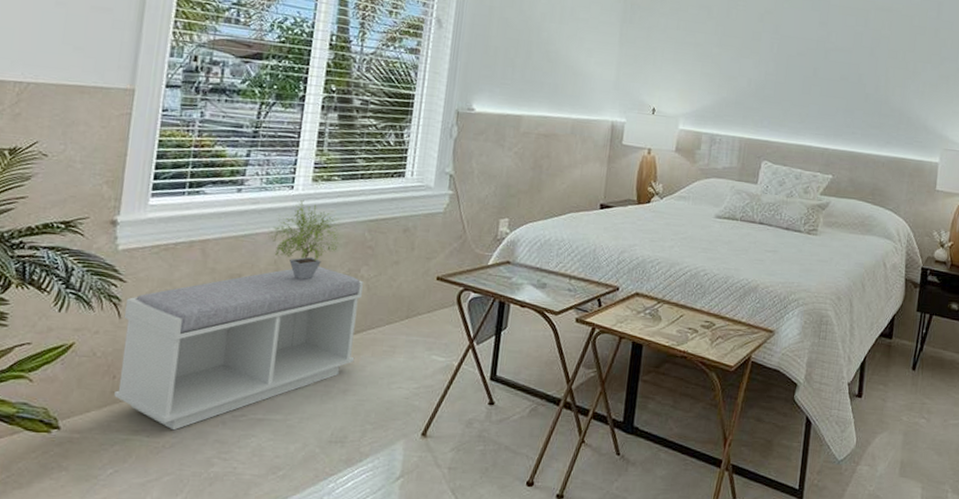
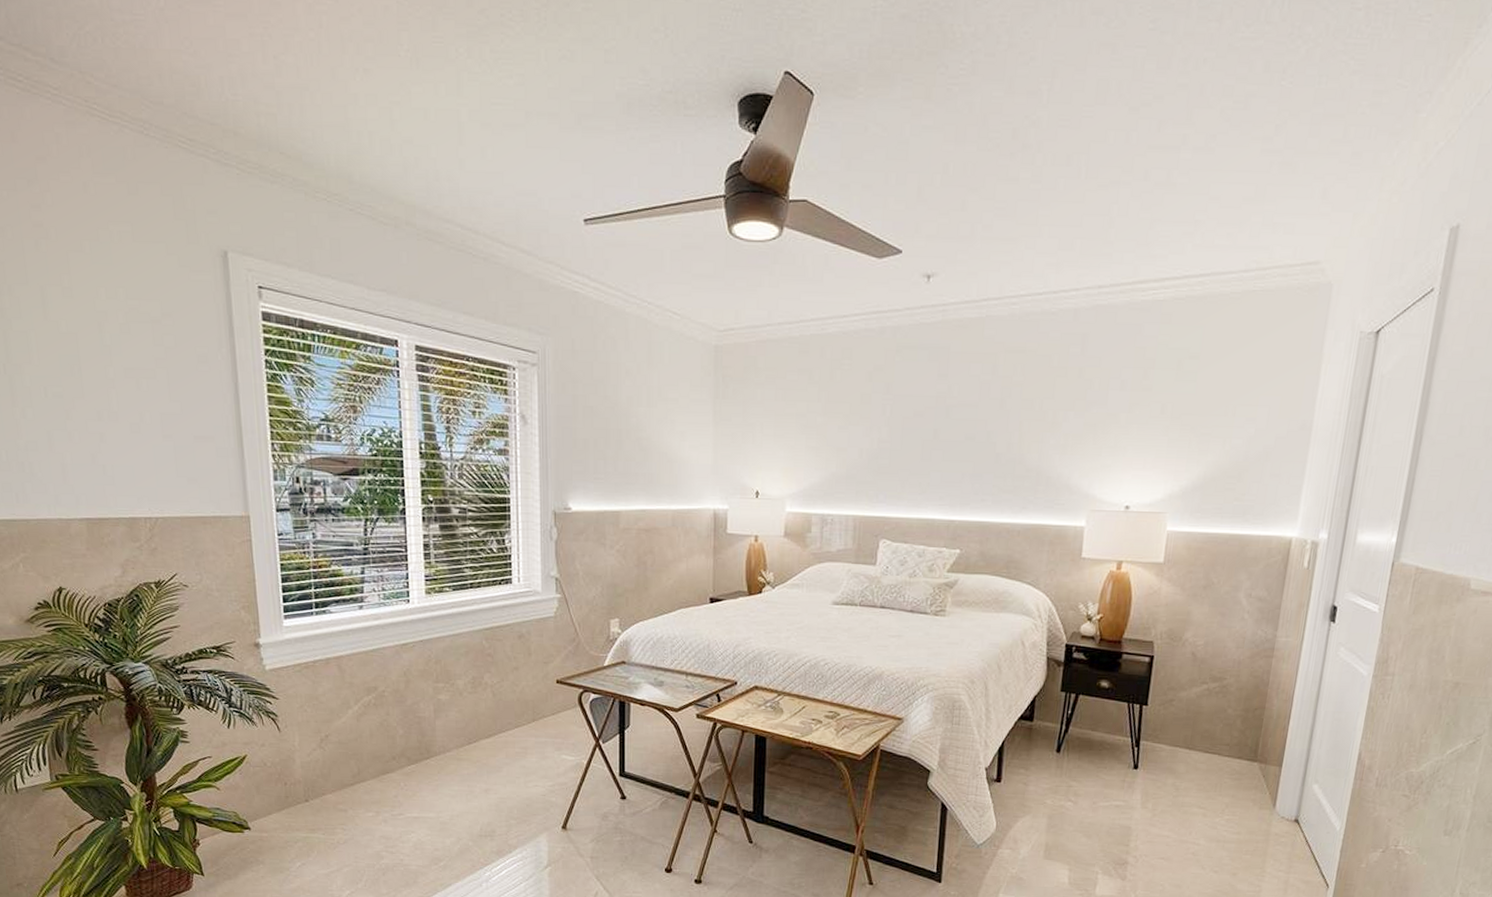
bench: present [114,266,363,431] -> none [281,676,491,829]
potted plant: present [268,199,340,280] -> none [394,612,460,690]

